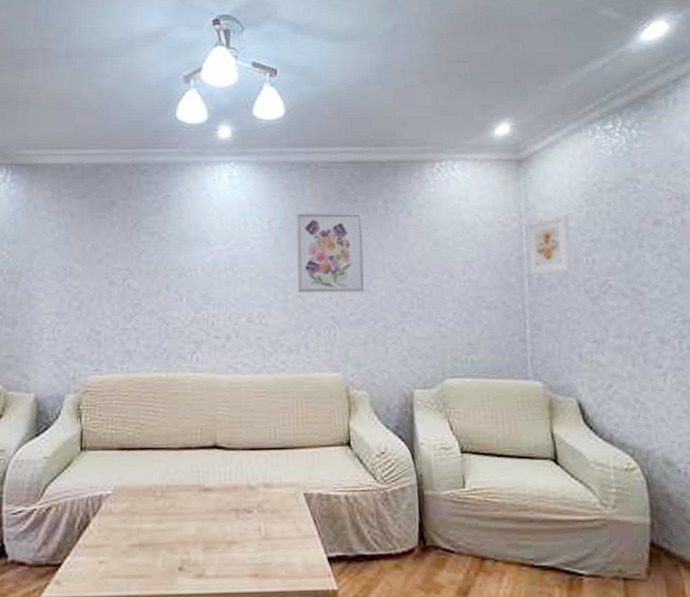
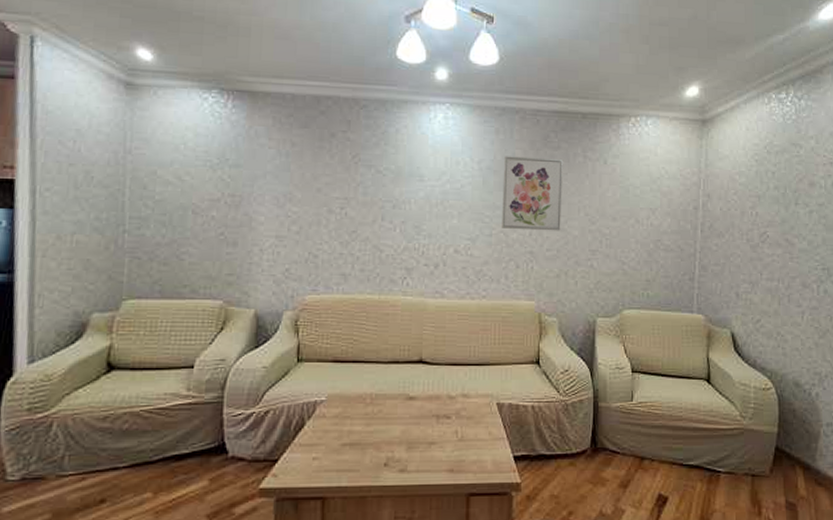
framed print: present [527,214,572,276] -> none [703,172,740,224]

